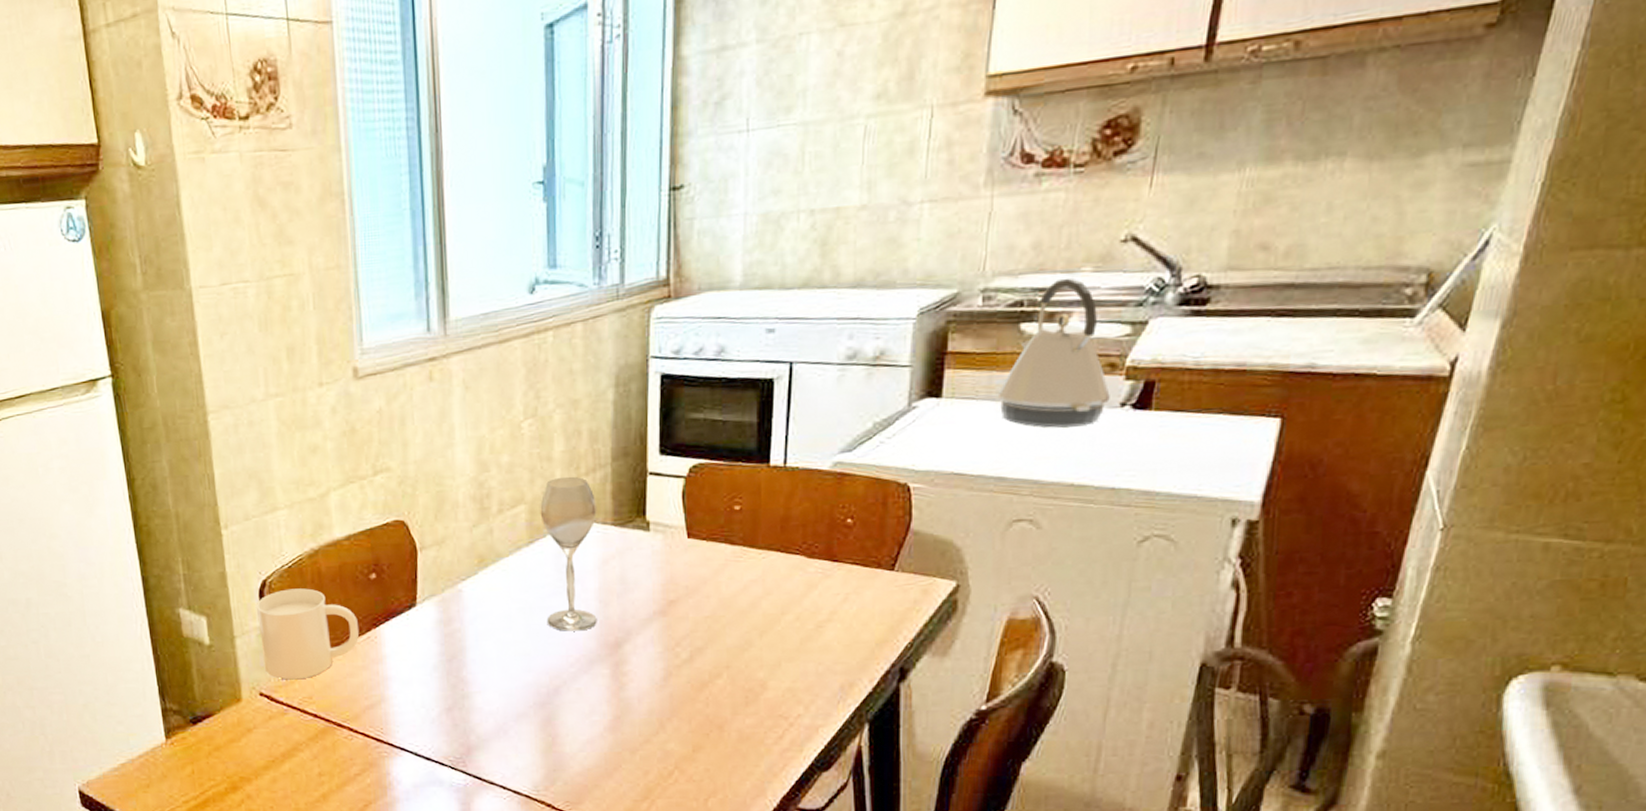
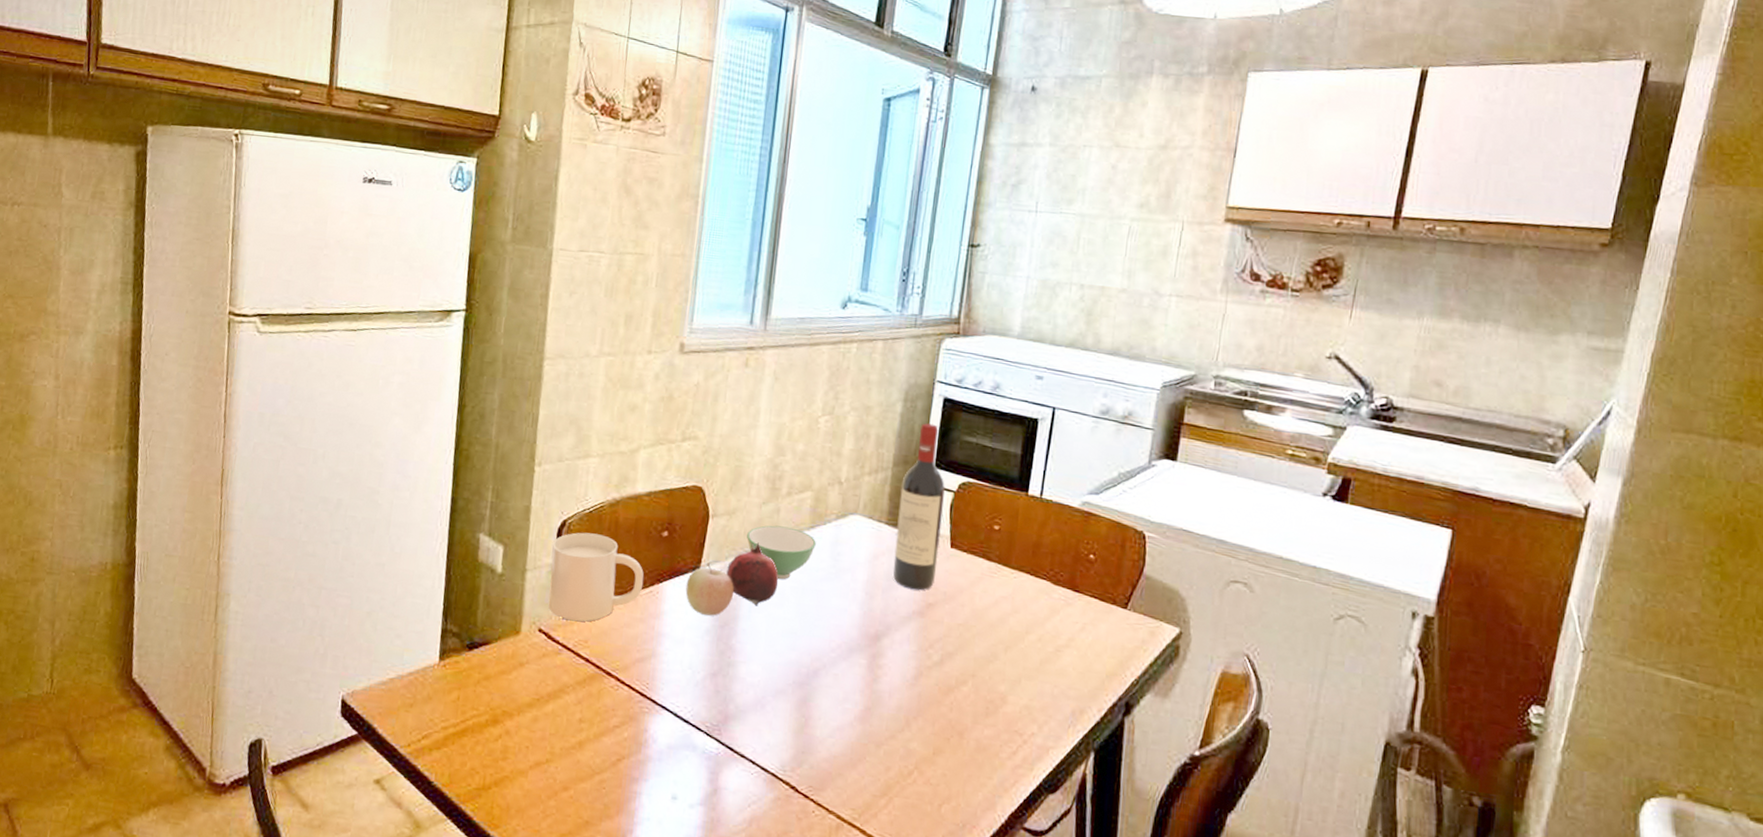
fruit: none [404,598,457,652] -> present [685,563,734,616]
fruit: none [445,568,502,634] -> present [726,542,778,606]
bowl: none [460,546,538,603] -> present [746,525,816,580]
wineglass: present [539,476,597,631] -> none [816,472,875,619]
wine bottle: none [624,406,675,588] -> present [892,423,945,590]
kettle: present [997,277,1110,428] -> none [1222,379,1314,507]

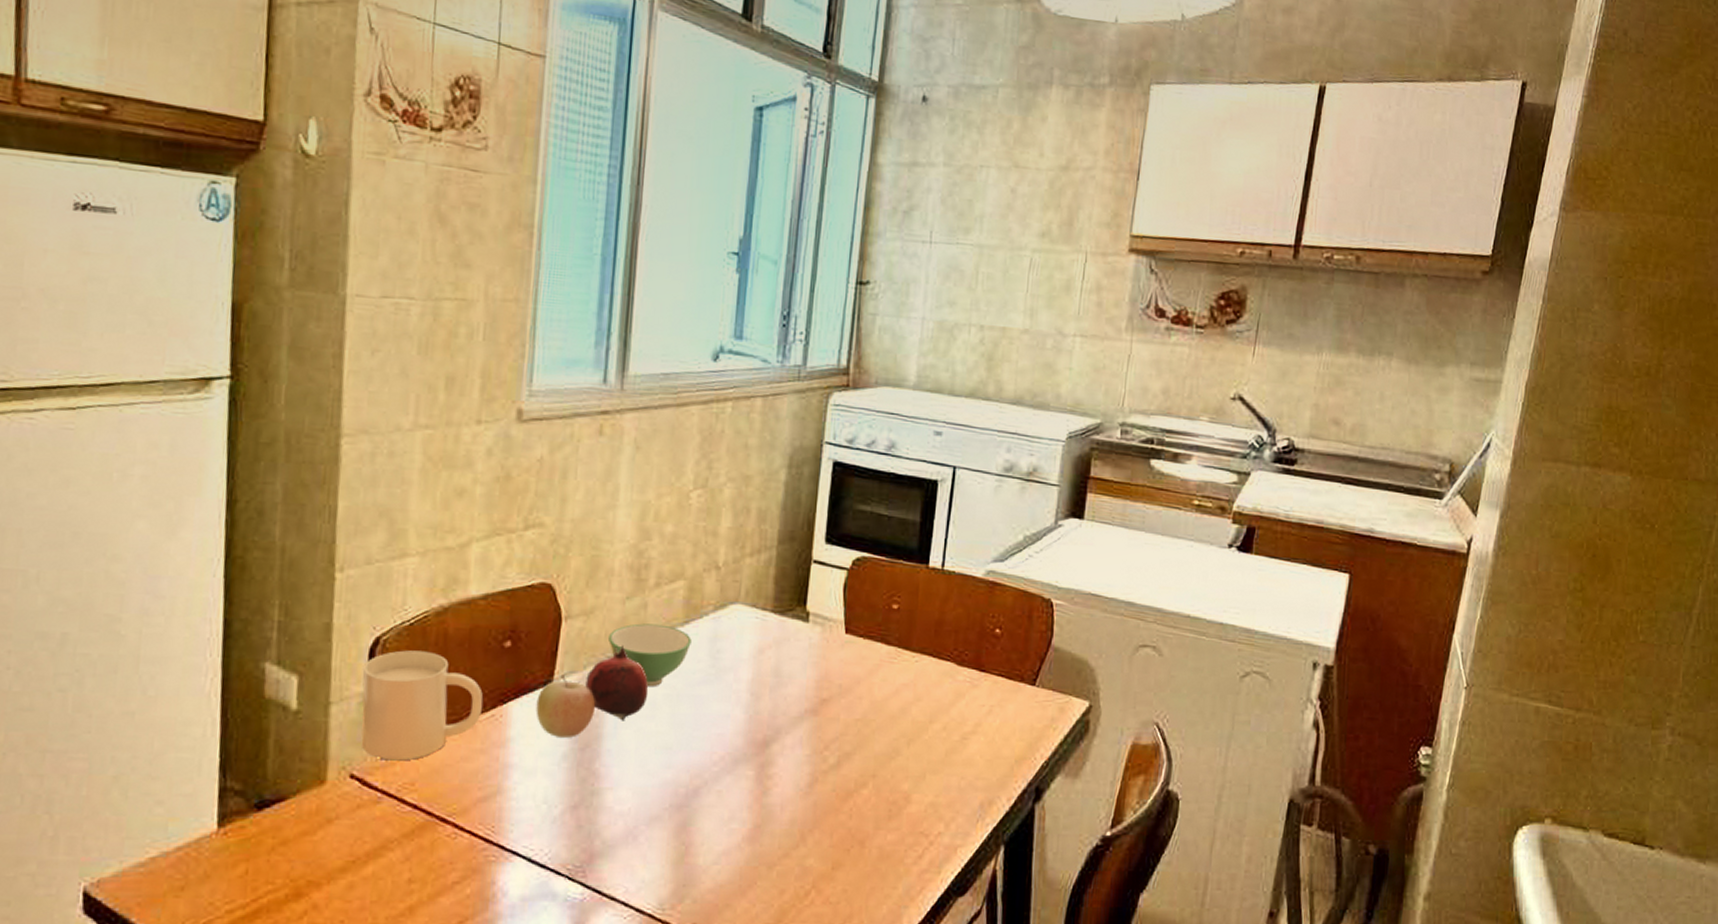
wine bottle: present [892,423,945,590] -> none [781,492,837,684]

